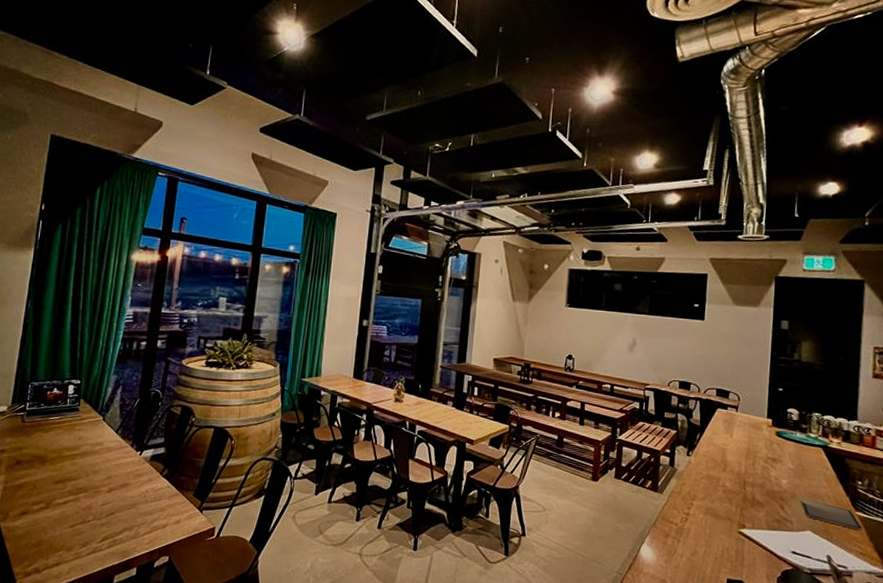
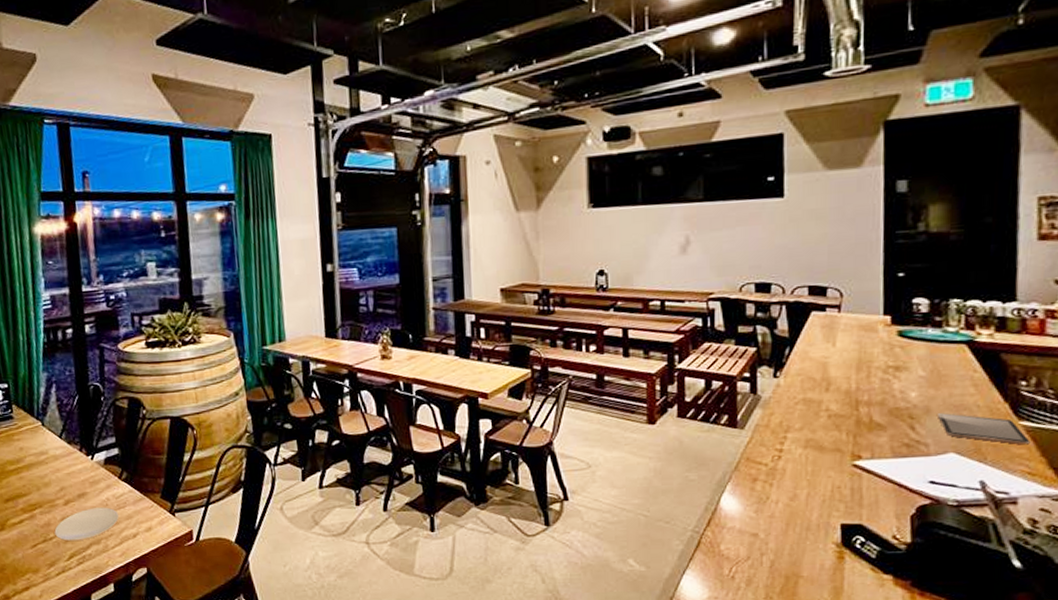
plate: none [93,497,154,526] -> present [54,507,119,542]

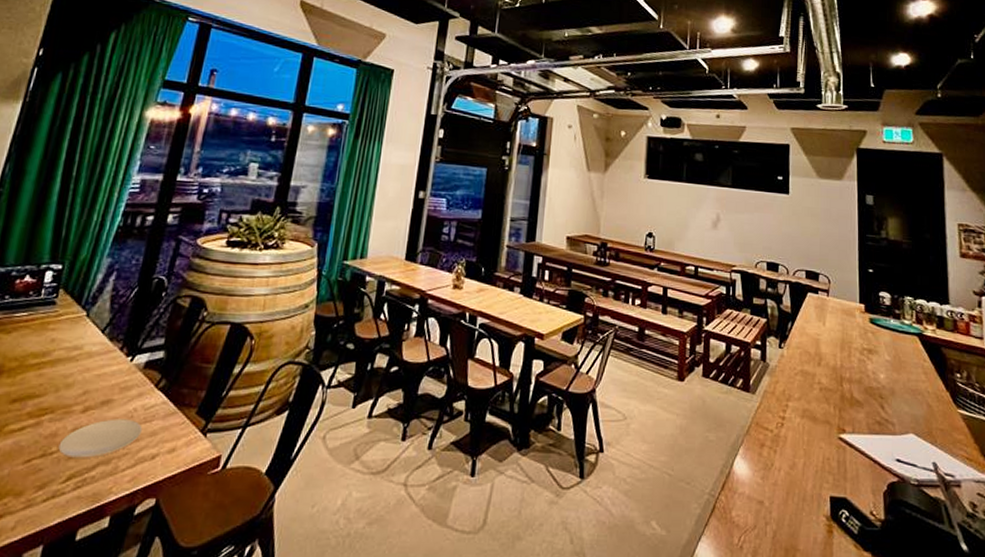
tablet: present [936,413,1031,445] -> none [899,396,966,432]

